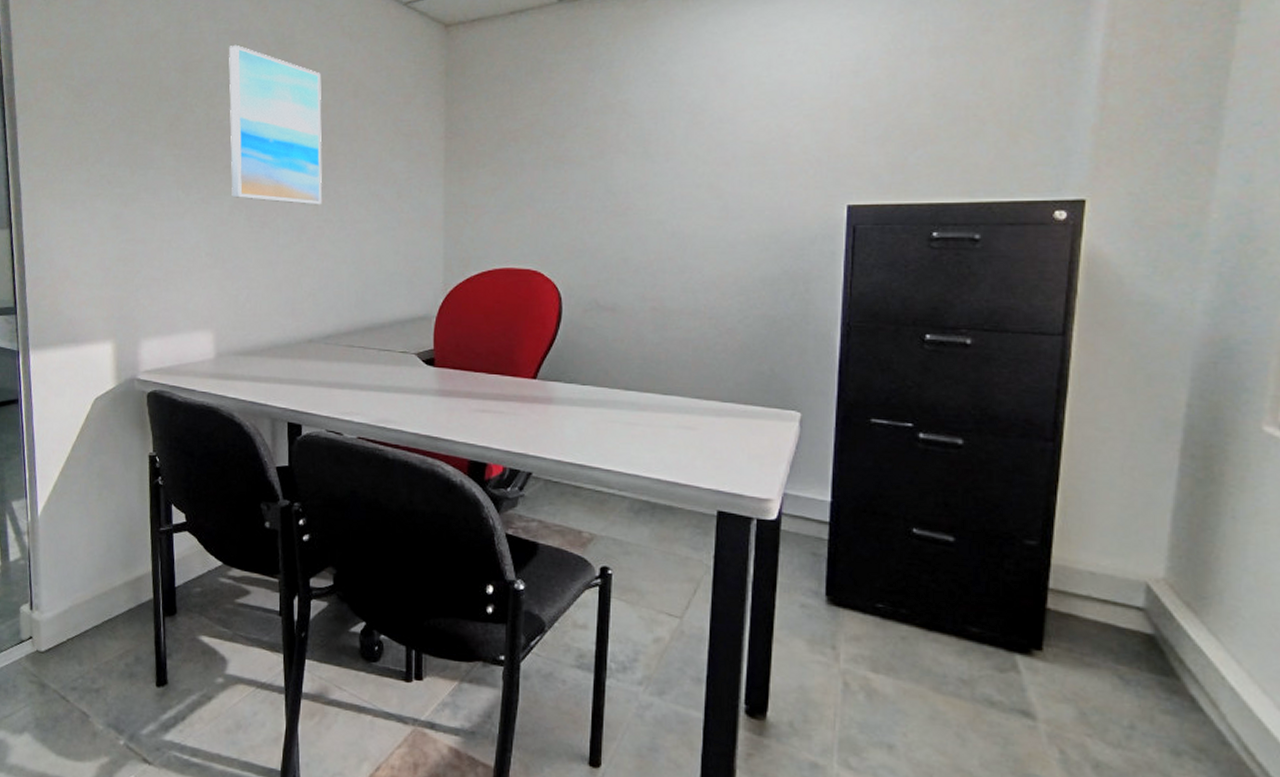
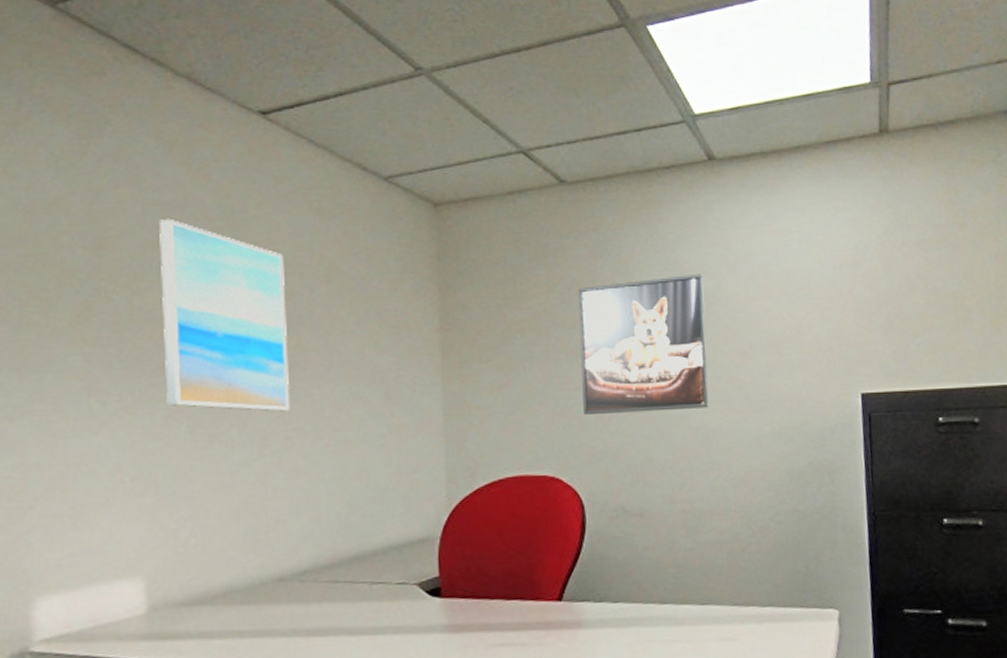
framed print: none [567,85,692,218] -> present [579,273,709,416]

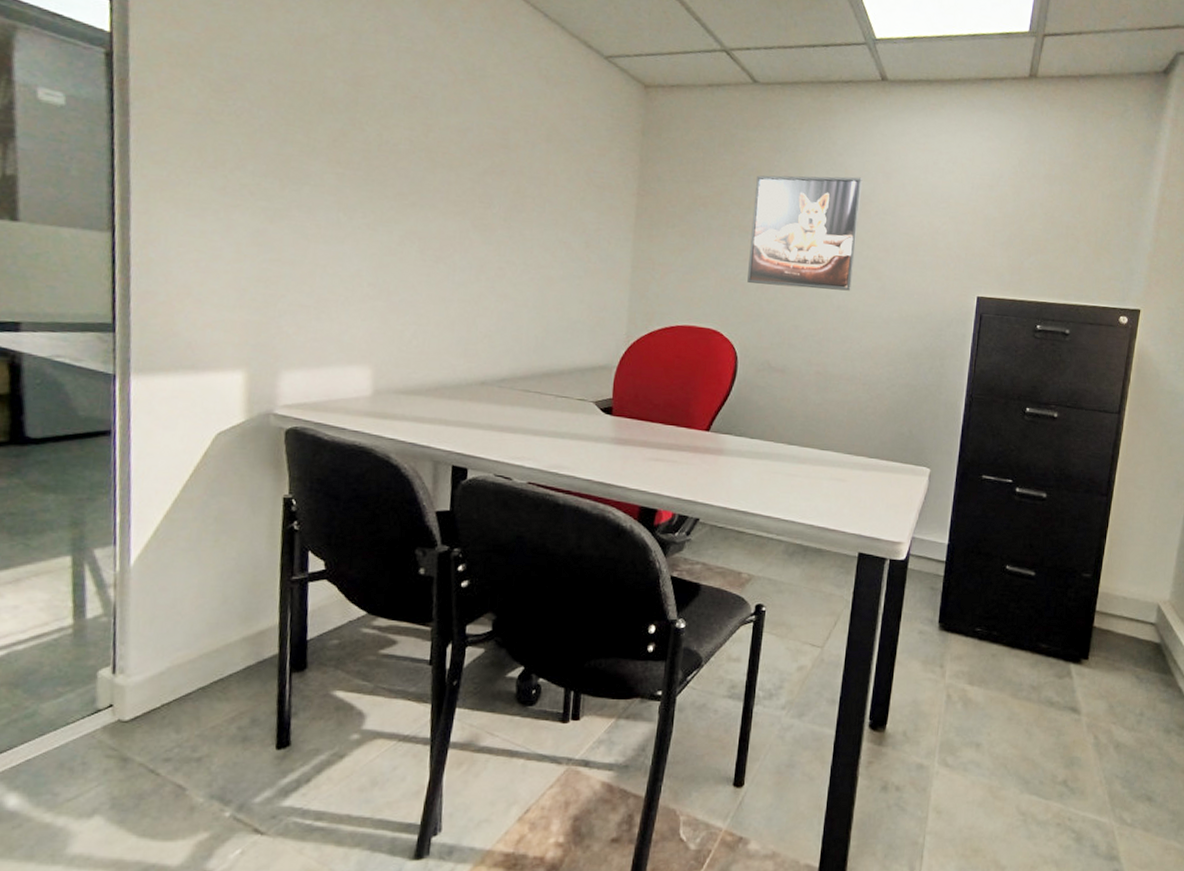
wall art: present [159,218,289,412] -> none [403,66,513,246]

